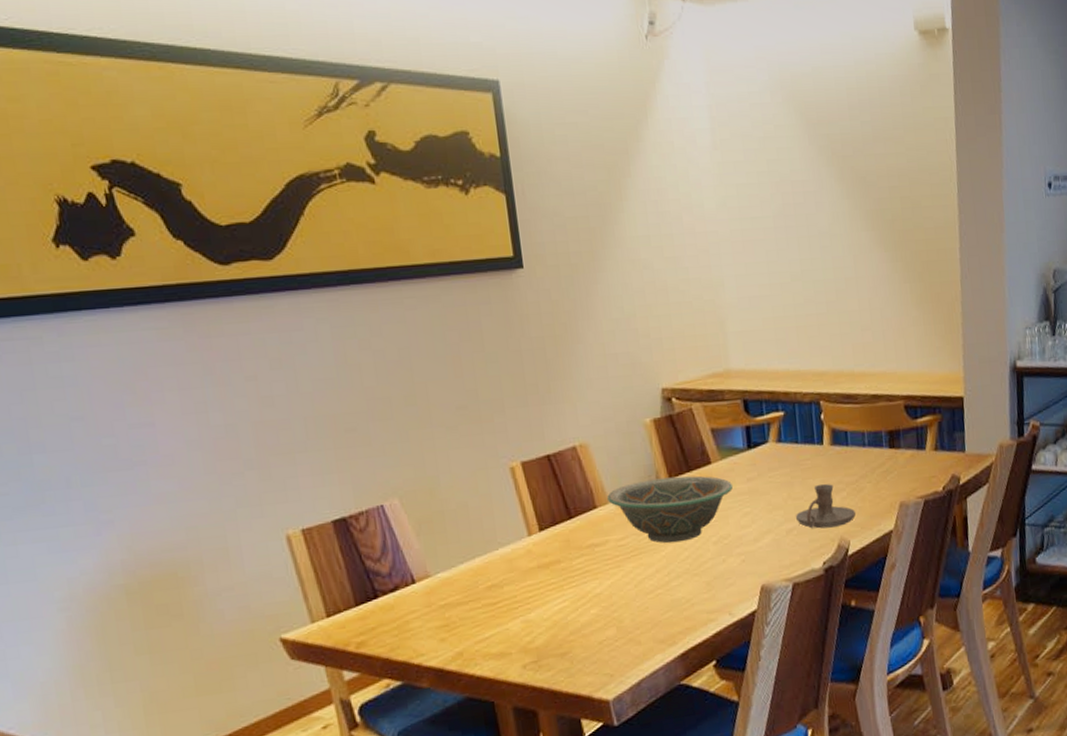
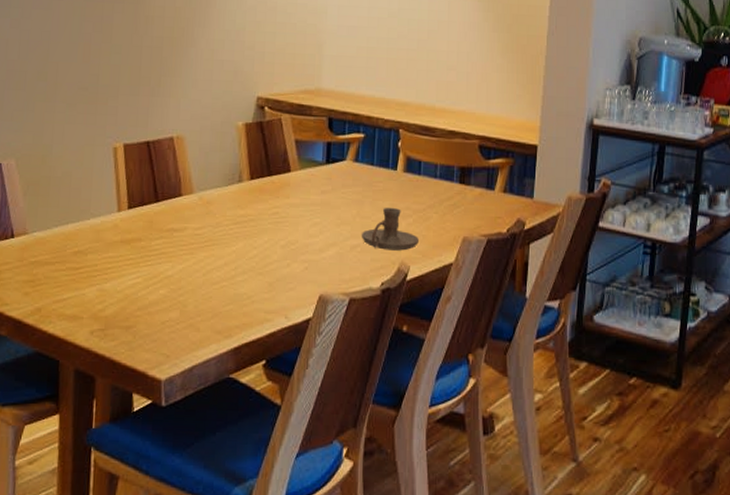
decorative bowl: present [607,475,734,543] -> none [193,177,308,240]

